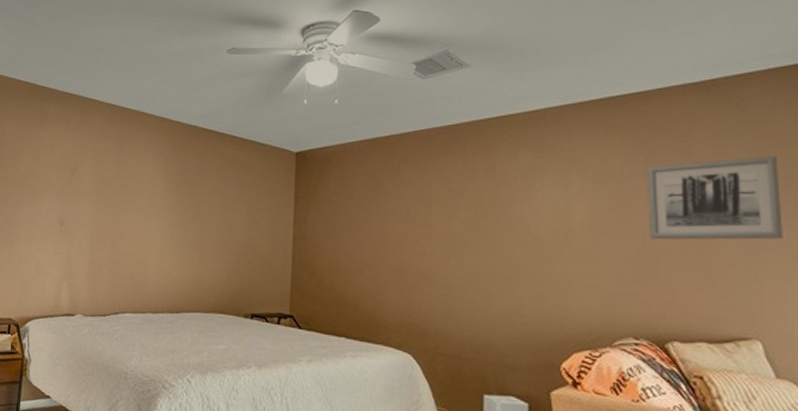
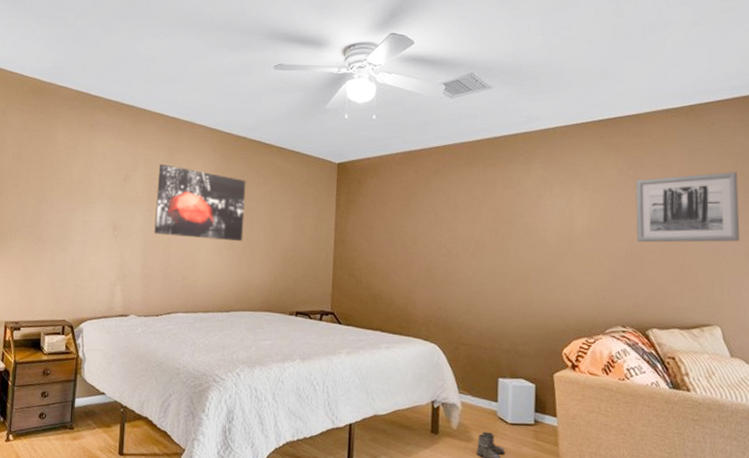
wall art: none [102,156,198,238] -> present [154,164,246,242]

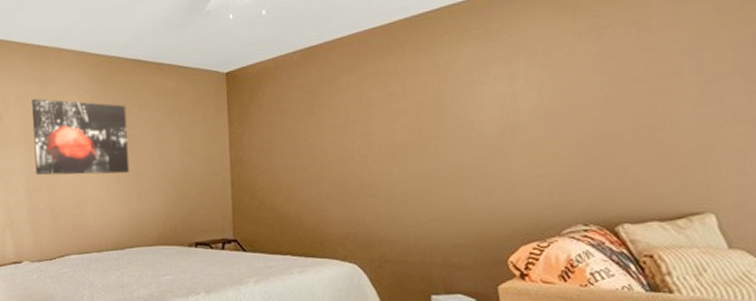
wall art: present [635,171,740,243] -> none [599,15,745,122]

